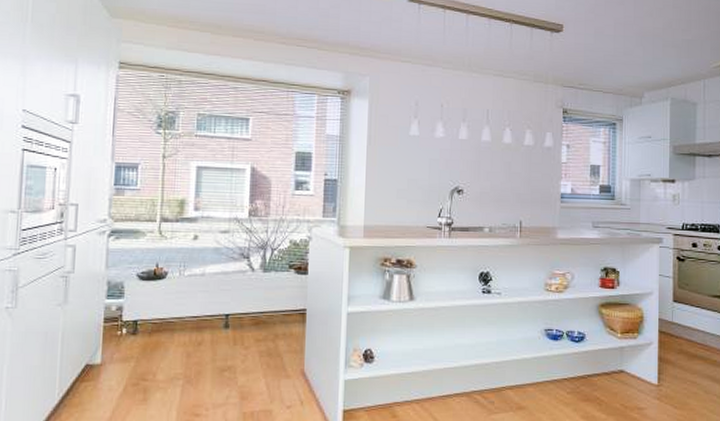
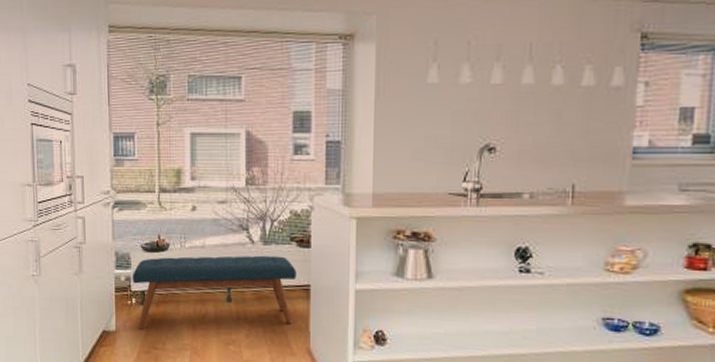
bench: none [124,282,294,361] -> present [132,255,296,330]

